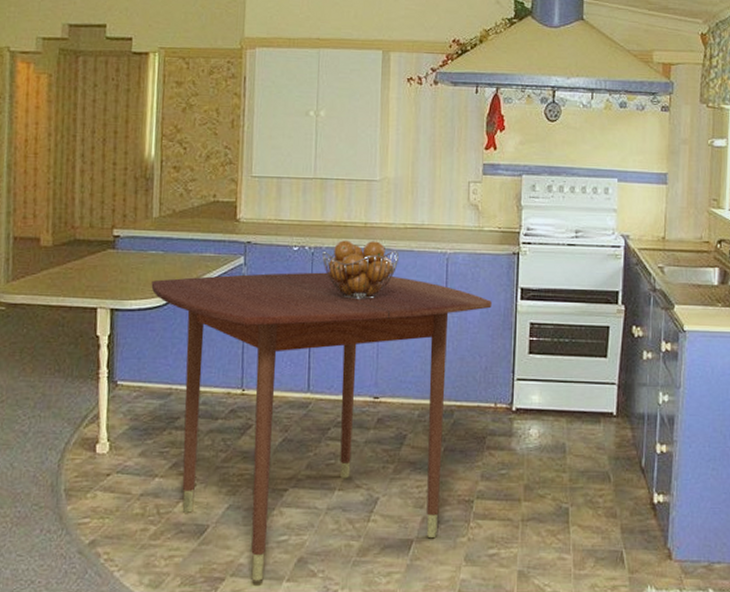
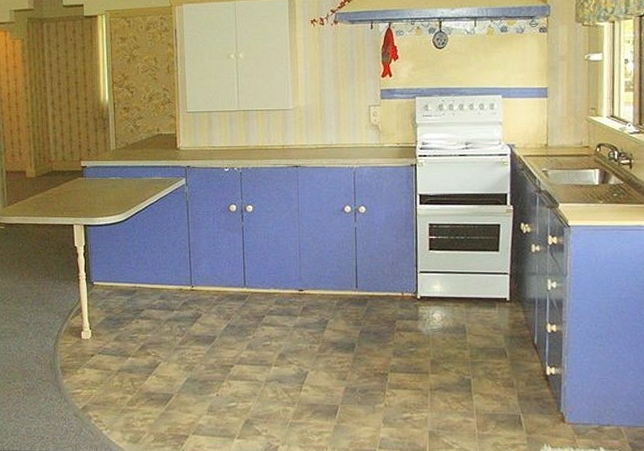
dining table: present [151,272,492,581] -> none [114,188,395,438]
fruit basket: present [321,240,399,300] -> none [248,160,312,210]

